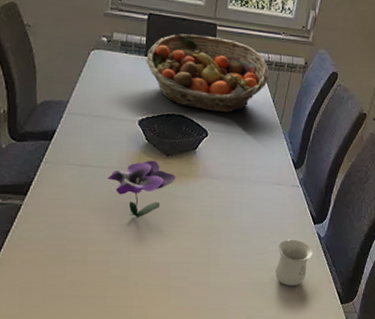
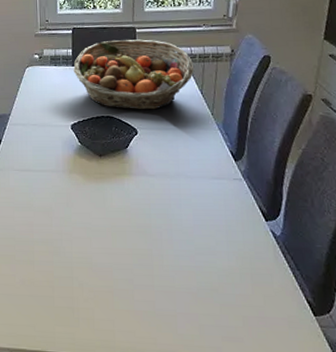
flower: present [107,160,176,218] -> none [47,161,111,218]
mug: present [274,239,313,287] -> none [226,238,269,293]

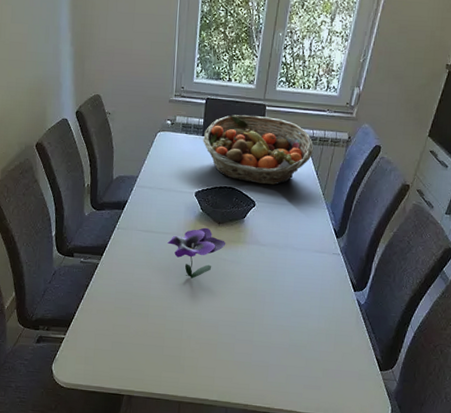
flower: none [47,161,111,218] -> present [167,227,226,279]

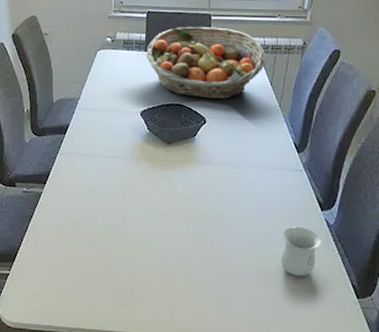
flower: present [167,227,226,279] -> none [114,148,177,204]
mug: none [314,304,352,350] -> present [280,226,321,277]

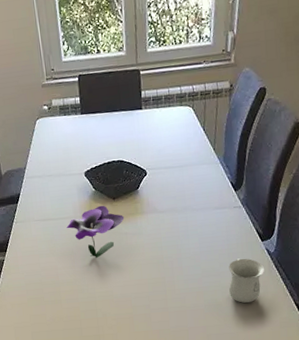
flower: none [114,148,177,204] -> present [66,205,125,258]
fruit basket: present [146,27,266,100] -> none [82,81,197,153]

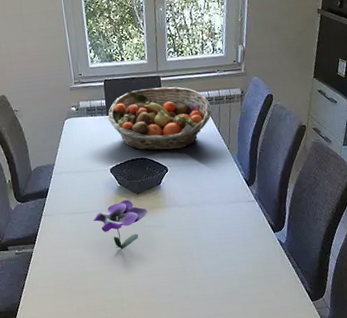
fruit basket: none [82,81,197,153] -> present [108,87,212,151]
mug: present [228,258,264,304] -> none [245,248,277,291]

